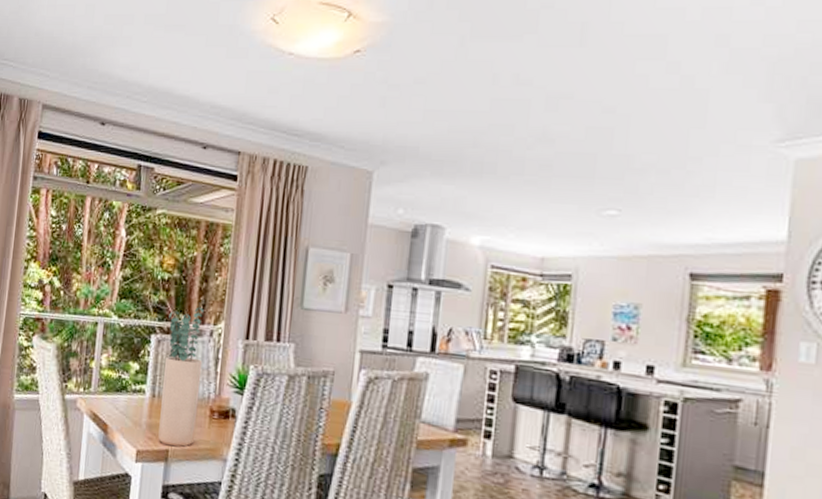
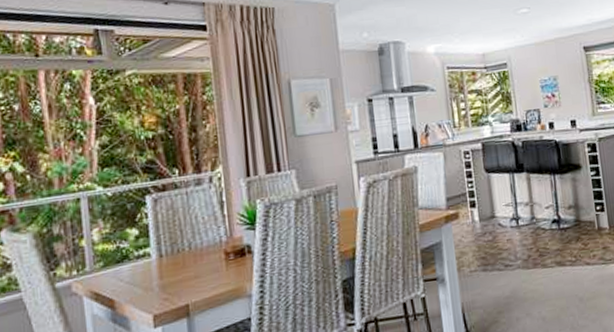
vase: present [158,302,204,447] -> none [160,152,215,301]

